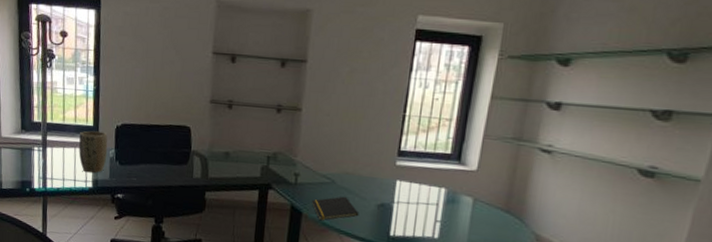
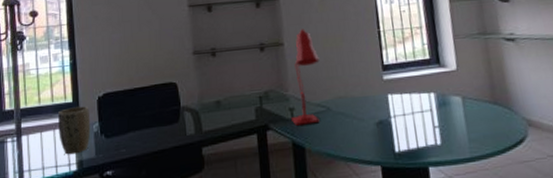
desk lamp: none [295,98,335,192] -> present [291,29,320,126]
notepad: present [311,196,359,221] -> none [311,121,361,152]

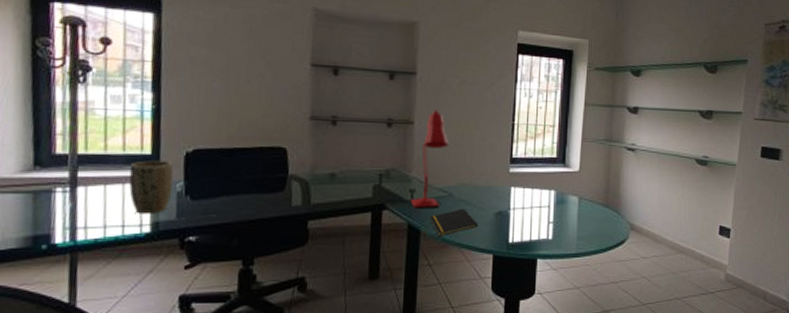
notepad: none [311,121,361,152] -> present [429,208,478,237]

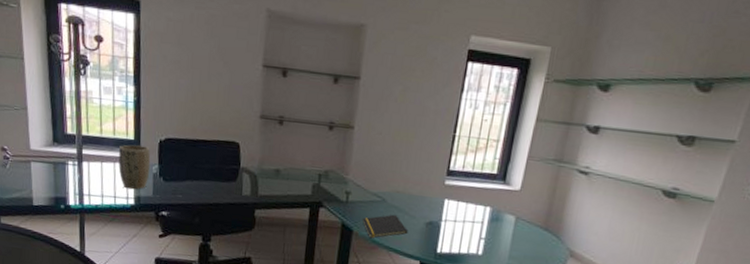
desk lamp: present [411,110,449,208] -> none [346,116,387,211]

